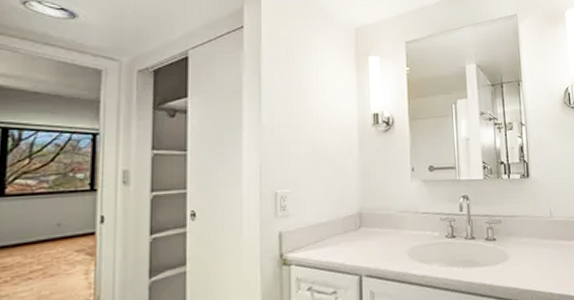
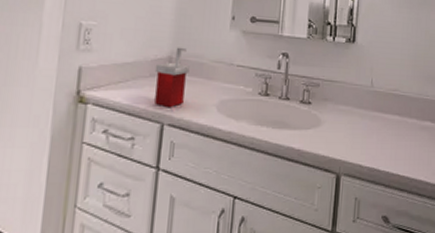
soap dispenser: none [347,202,379,260] -> present [154,47,190,108]

